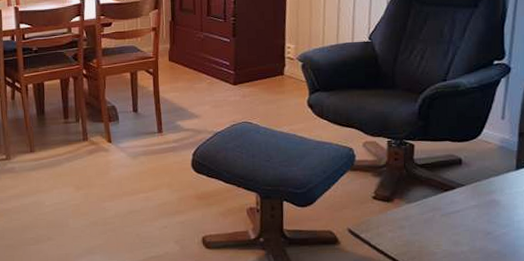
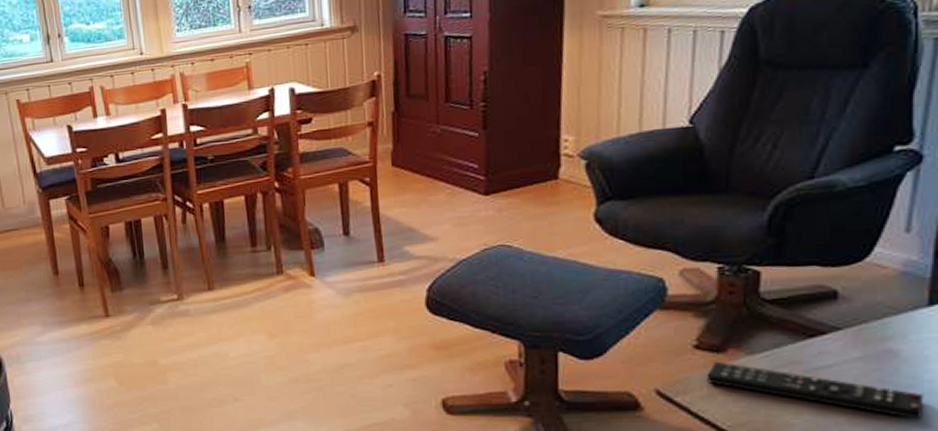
remote control: none [381,208,515,248] -> present [707,361,924,419]

